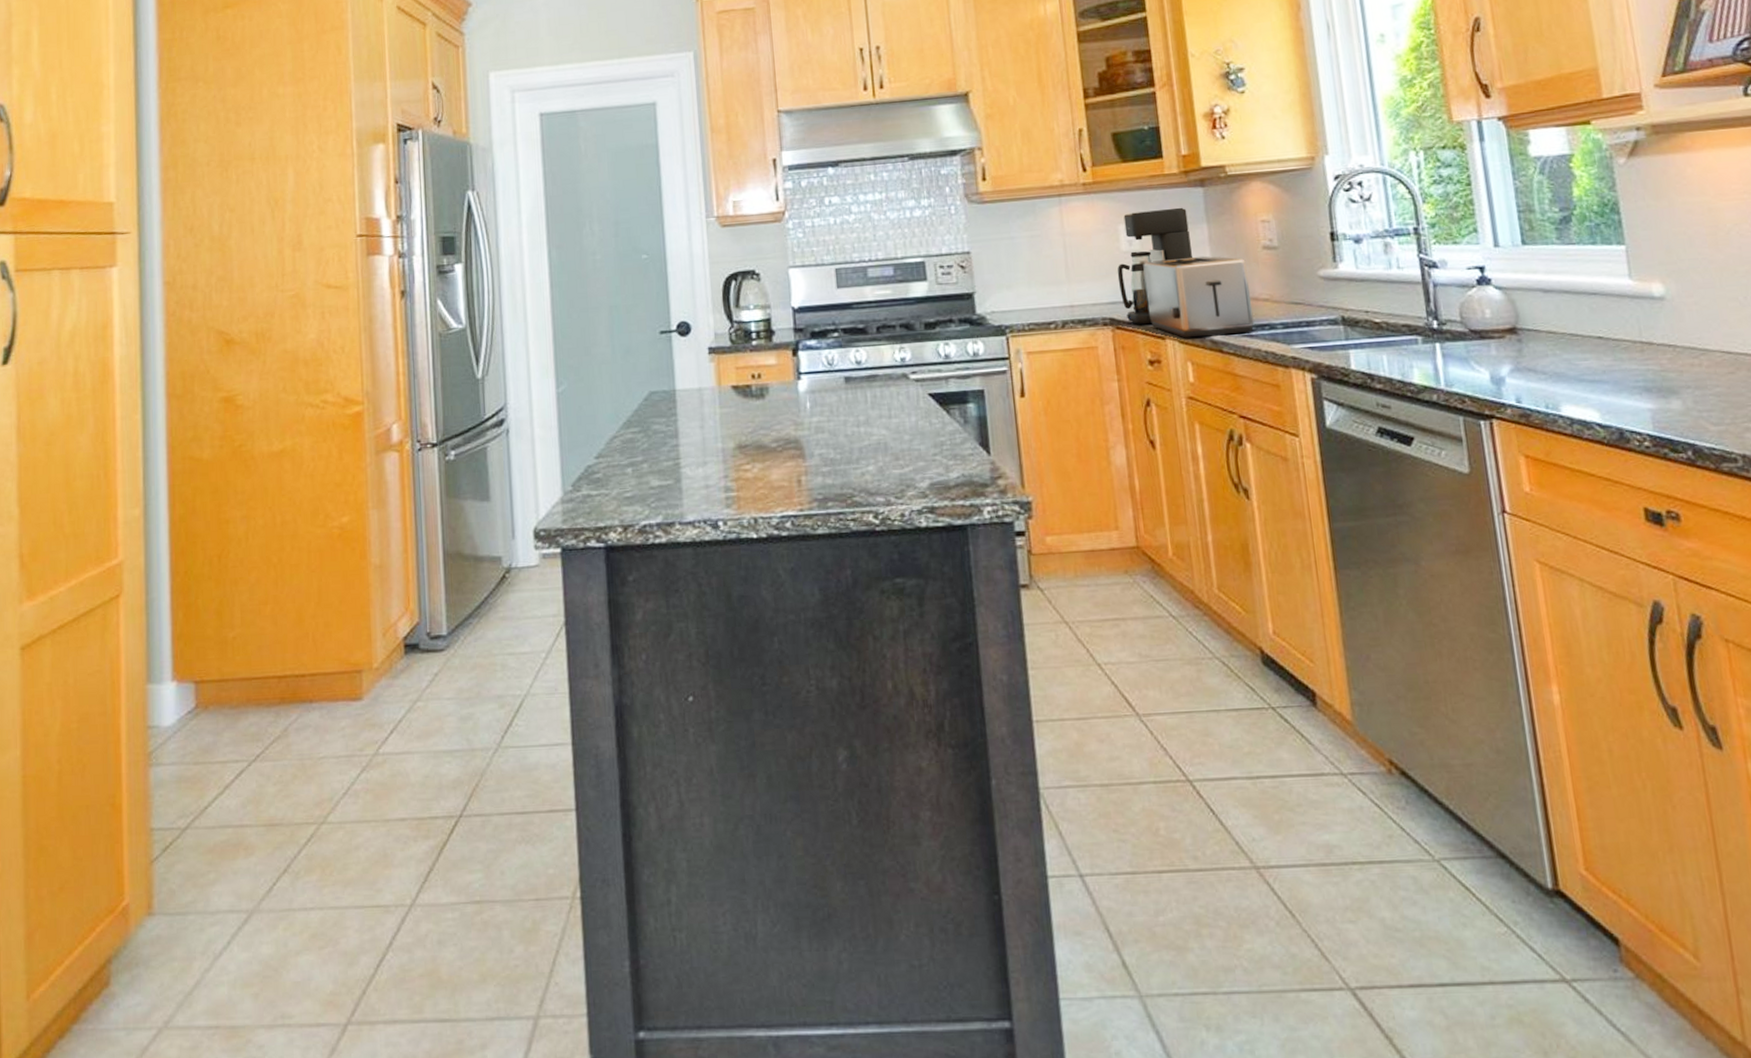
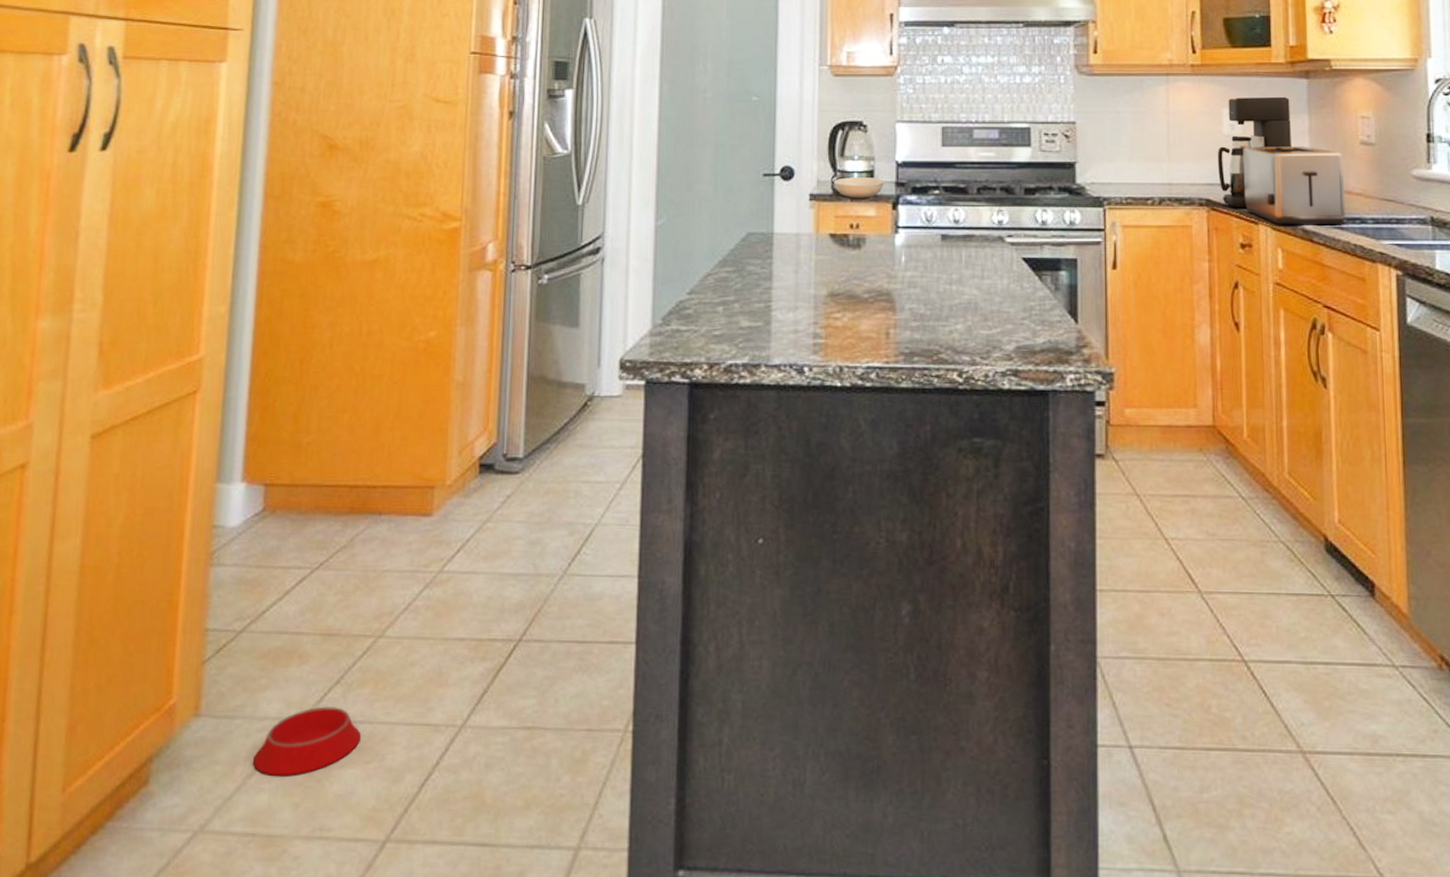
pet bowl: none [210,895,313,968] -> present [253,706,361,776]
bowl: none [731,325,783,351] -> present [834,177,885,201]

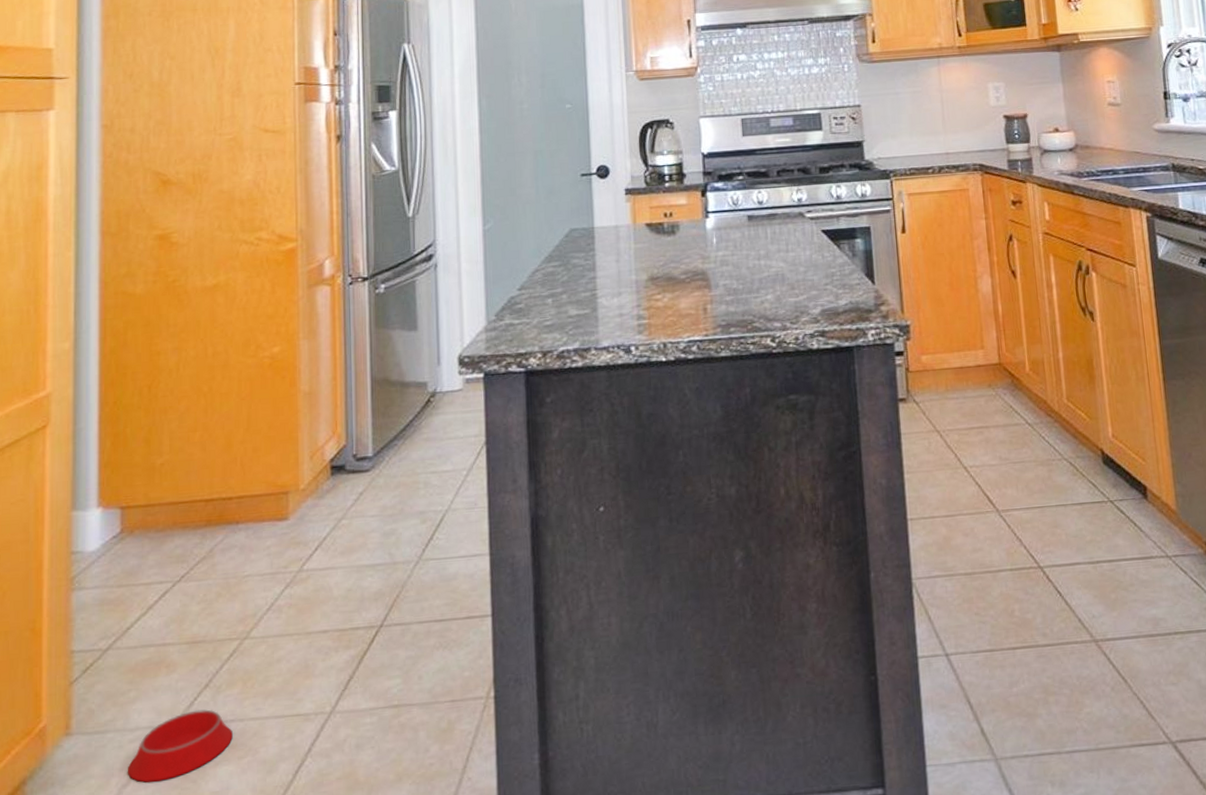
bowl: present [834,177,885,201] -> none [646,169,694,192]
coffee maker: present [1217,96,1291,208] -> none [986,68,1050,170]
toaster: present [1243,145,1346,225] -> none [1008,110,1100,182]

